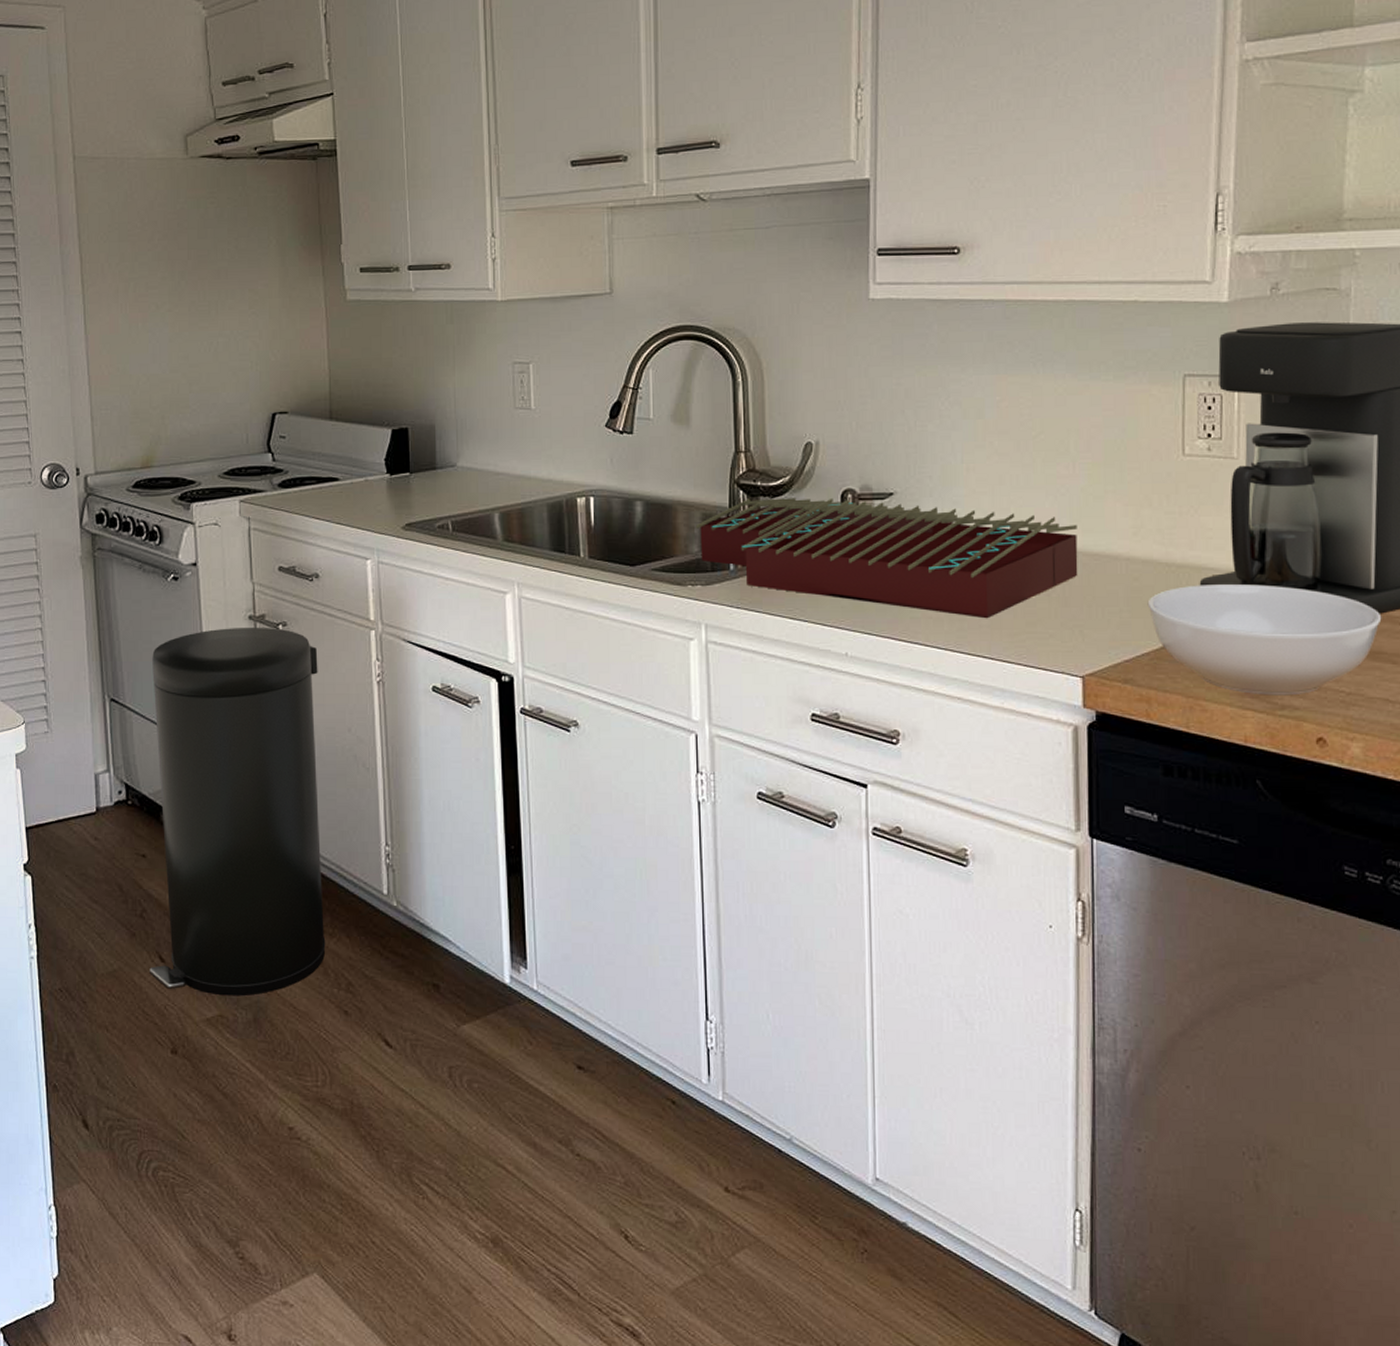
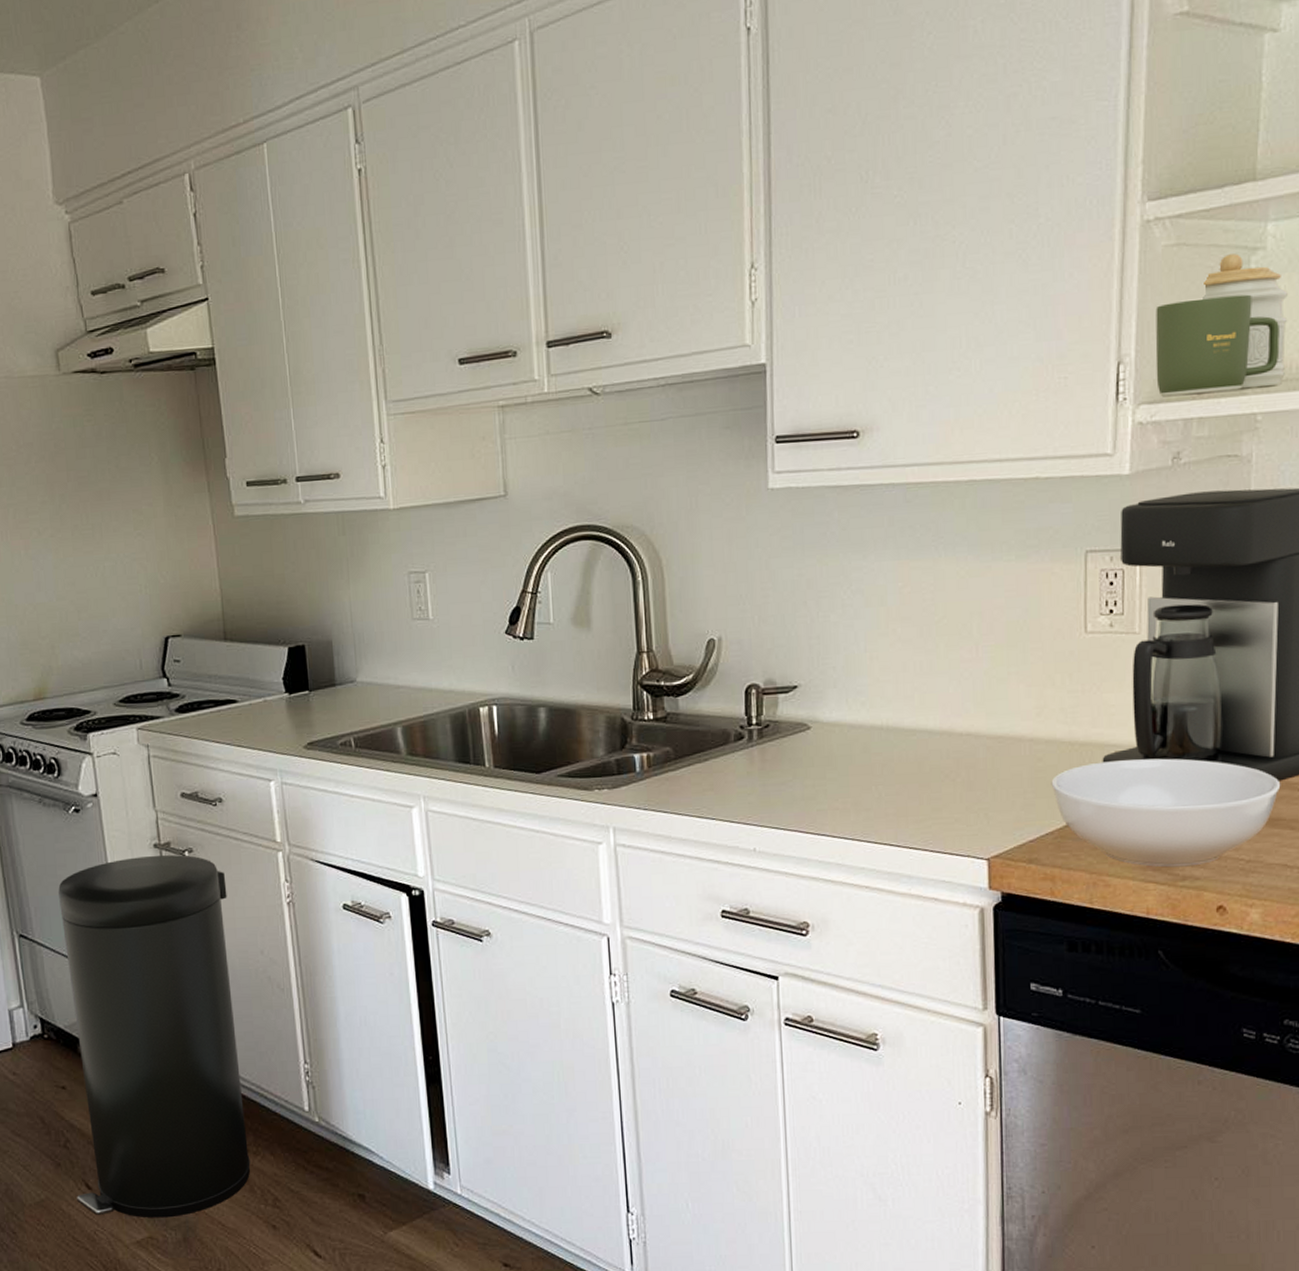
dish rack: present [696,497,1078,619] -> none [600,693,983,807]
mug: none [1254,134,1378,229] -> present [1155,294,1280,397]
jar: none [1278,95,1385,228] -> present [1180,253,1288,396]

